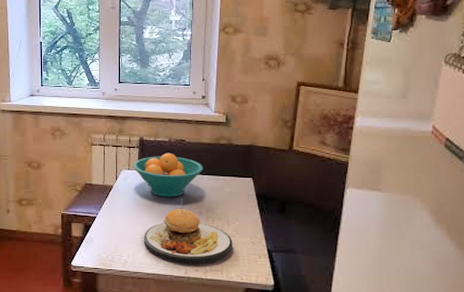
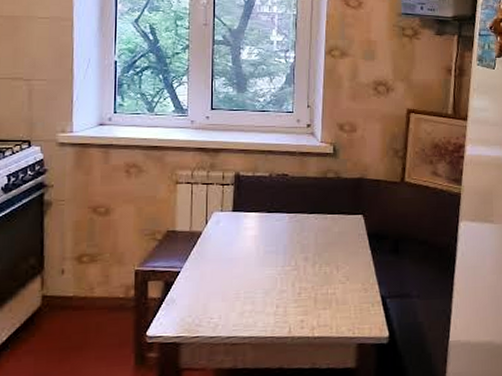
fruit bowl: present [133,152,204,198] -> none [226,189,309,243]
plate: present [143,199,233,265] -> none [238,243,343,322]

